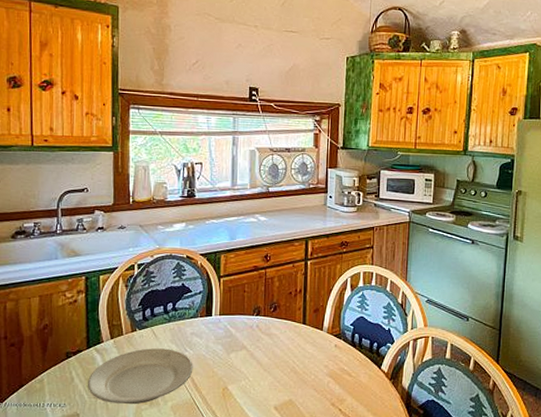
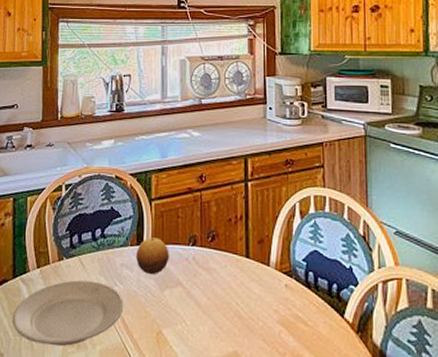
fruit: none [205,309,236,340] -> present [136,237,169,274]

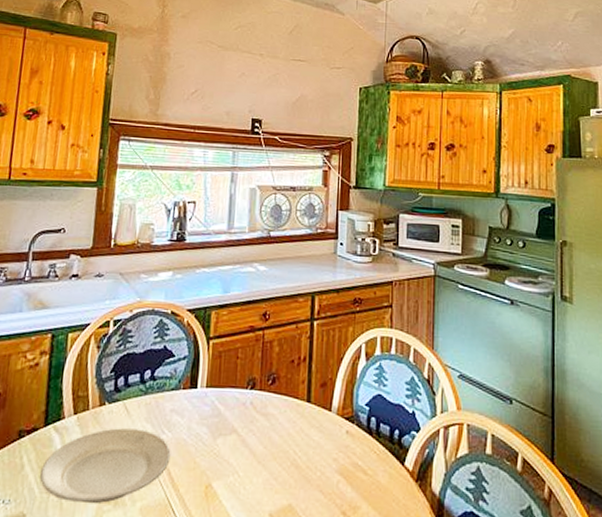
fruit: present [136,237,169,274] -> none [188,380,226,421]

